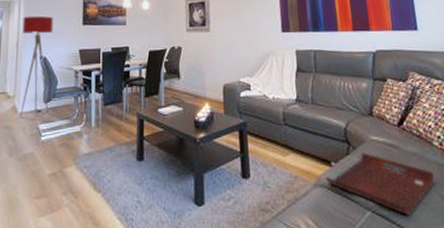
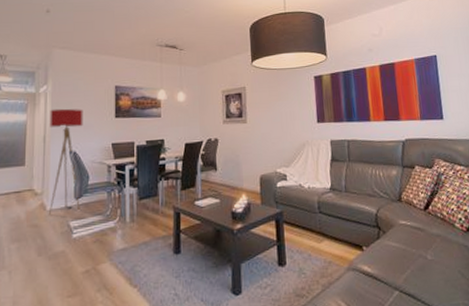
serving tray: present [325,152,435,216] -> none [357,236,456,293]

